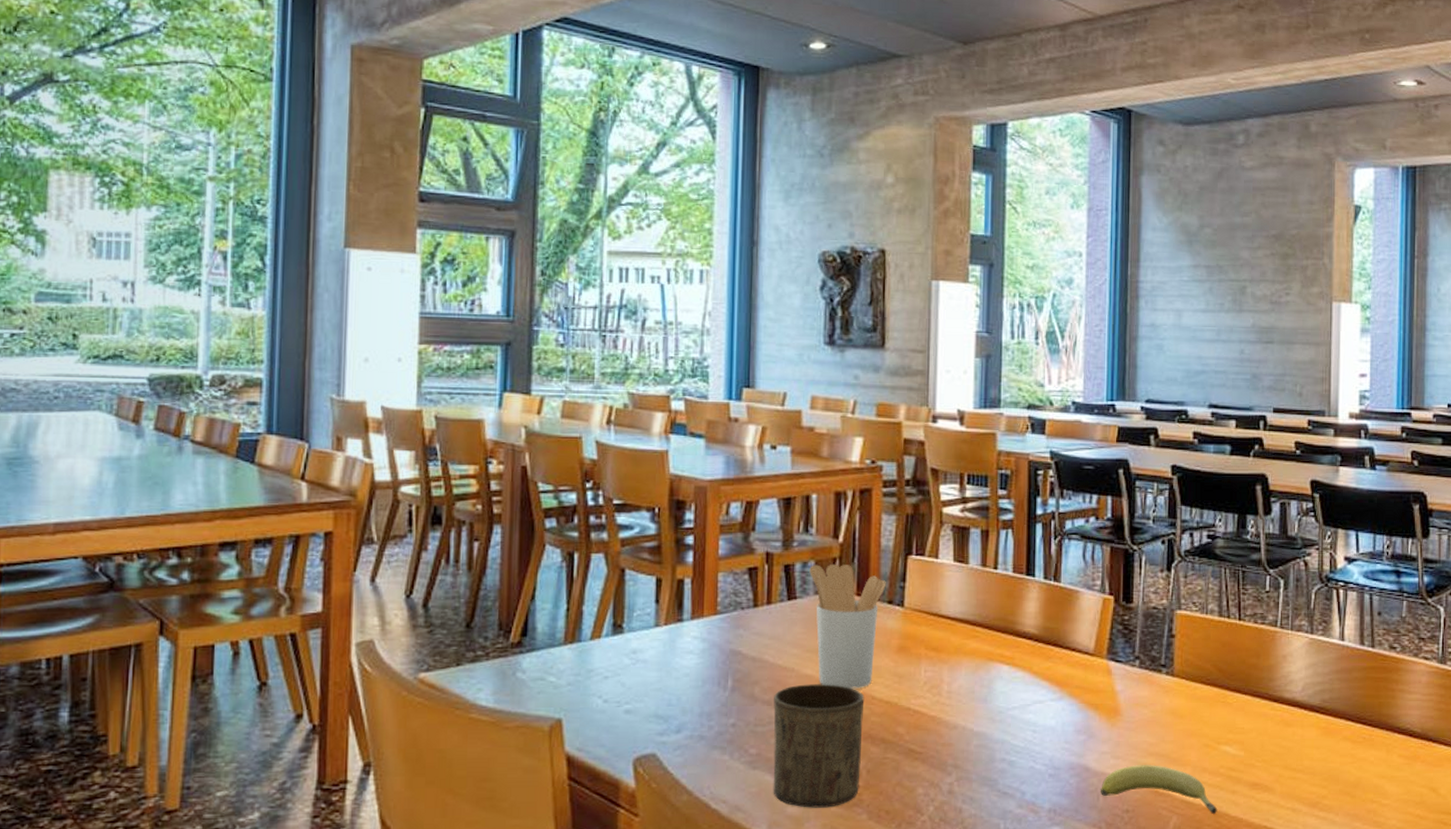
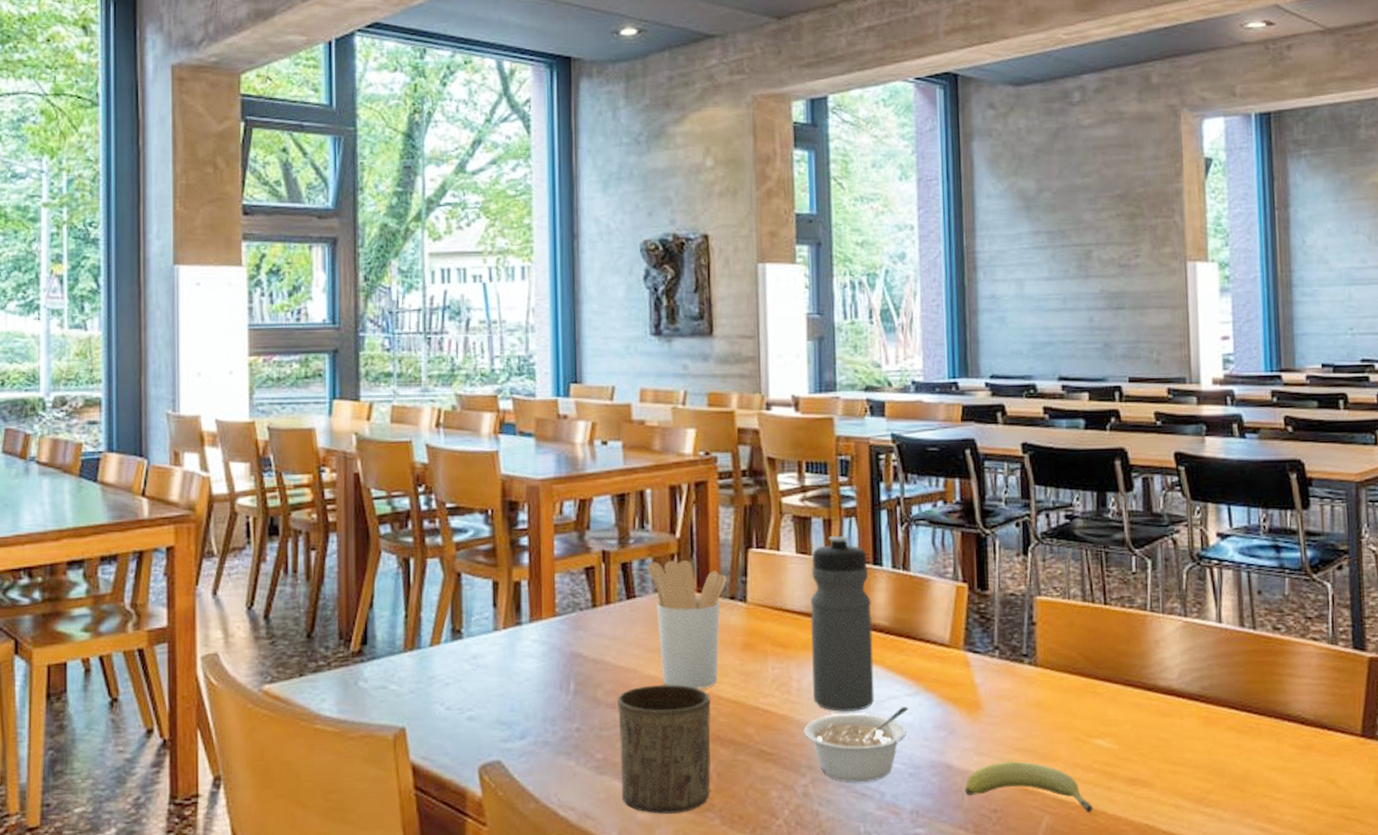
legume: none [952,711,1052,782] -> present [804,707,909,783]
water bottle: none [962,546,1022,715] -> present [810,535,875,713]

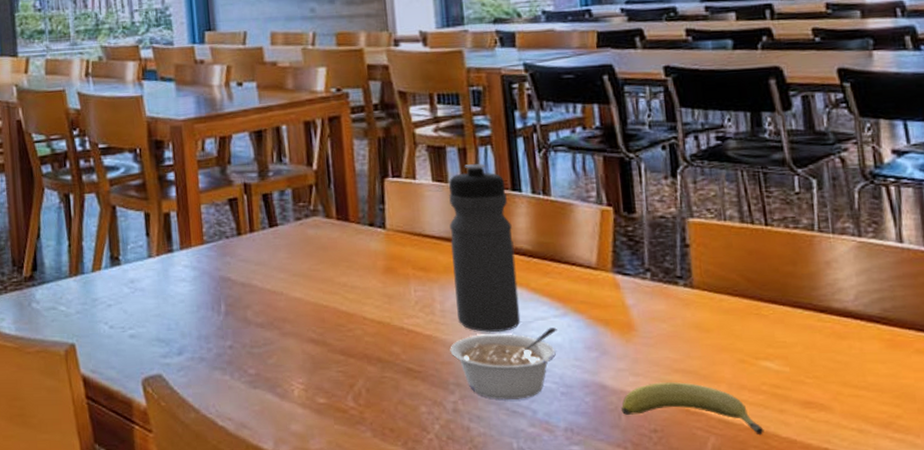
cup: present [618,684,711,814] -> none [266,306,360,426]
utensil holder: present [647,560,727,689] -> none [287,190,365,310]

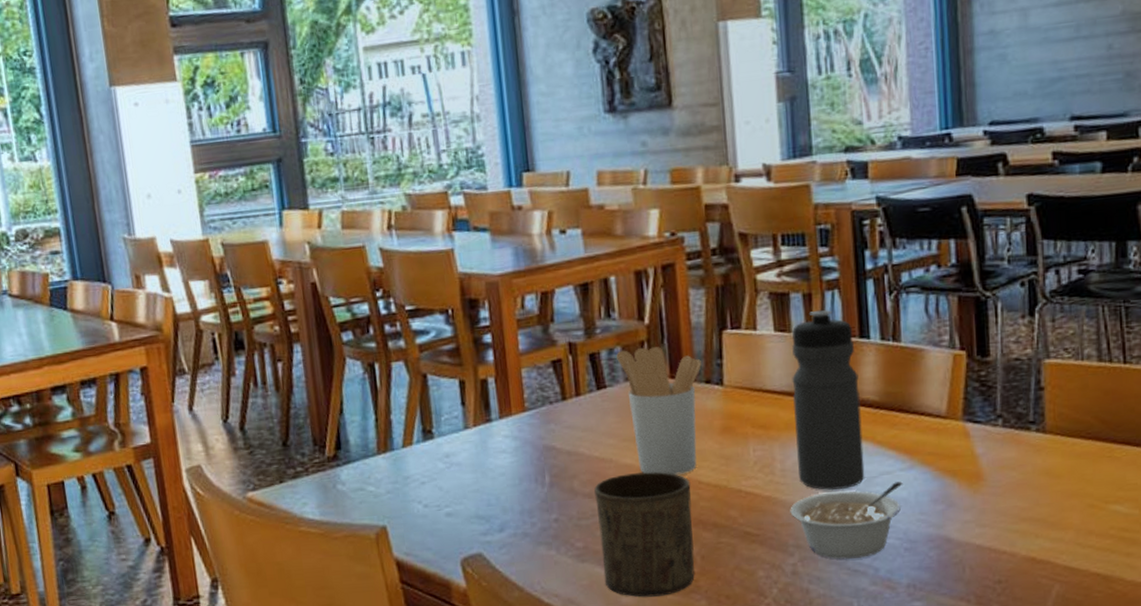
cup: none [266,306,360,426] -> present [594,471,695,597]
utensil holder: none [287,190,365,310] -> present [616,347,702,475]
fruit: present [622,382,764,436] -> none [966,531,1110,580]

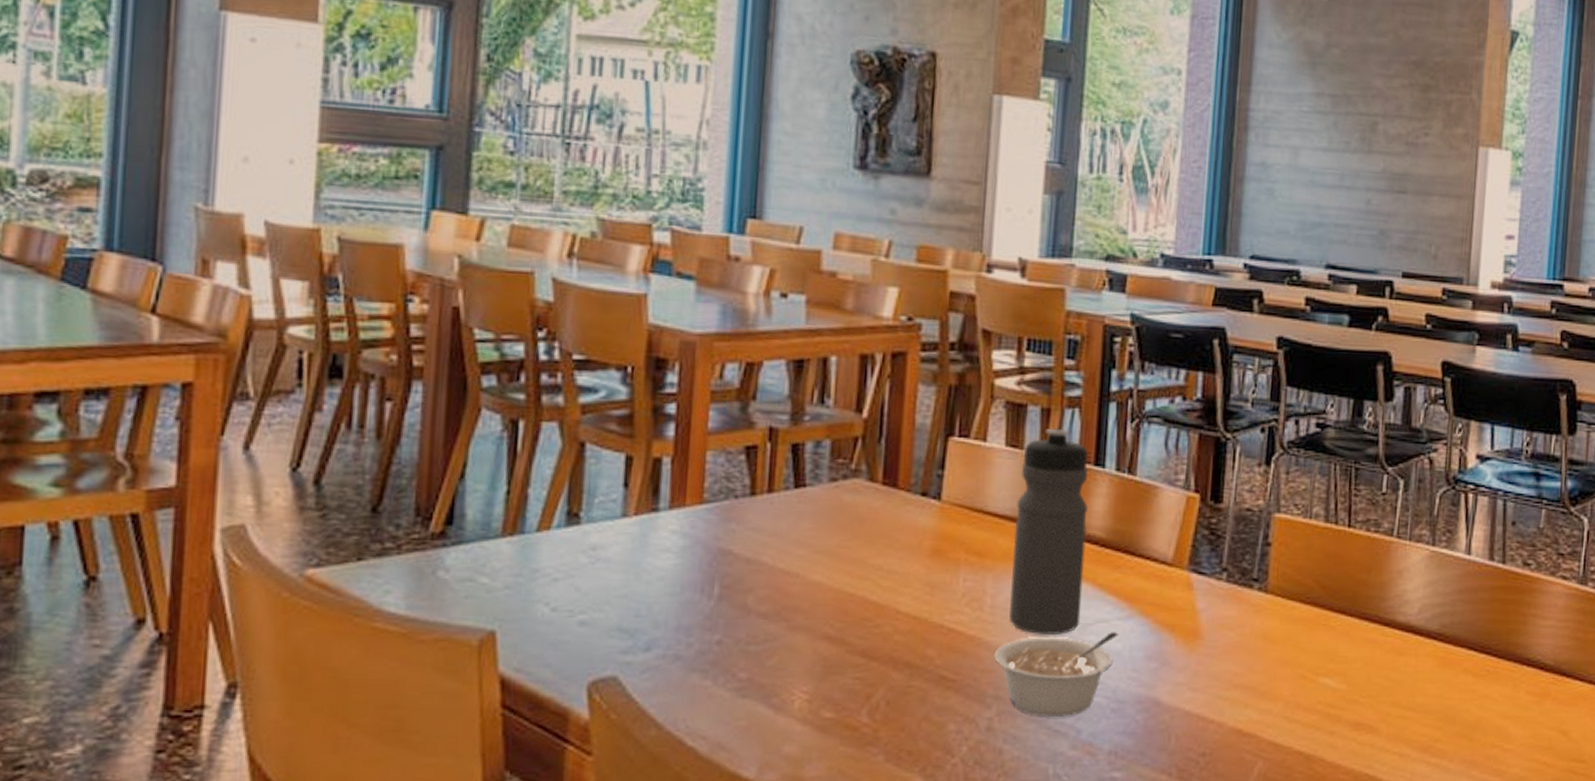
cup: present [594,471,695,597] -> none [766,593,887,747]
utensil holder: present [616,347,702,475] -> none [823,444,920,600]

